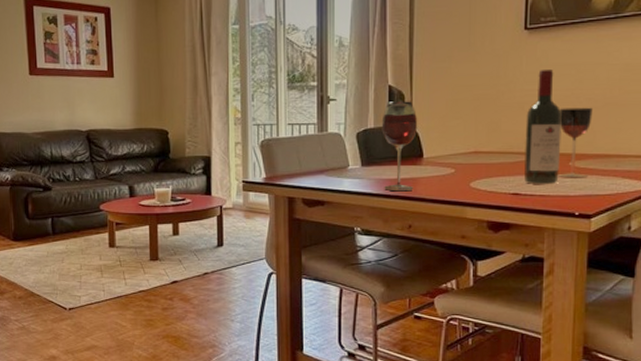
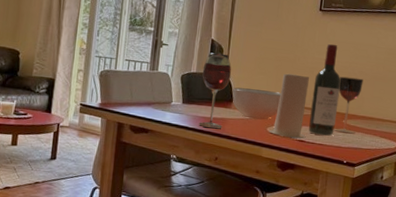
bowl: none [421,138,484,174] -> present [232,87,281,120]
candle: none [472,113,520,191] -> present [269,73,309,138]

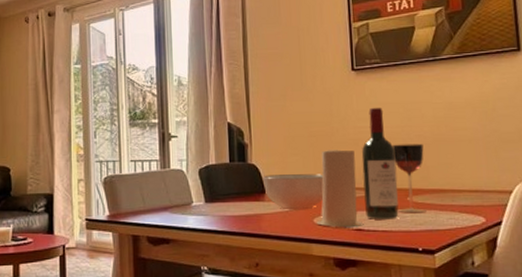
wineglass: present [199,52,232,129] -> none [223,138,259,229]

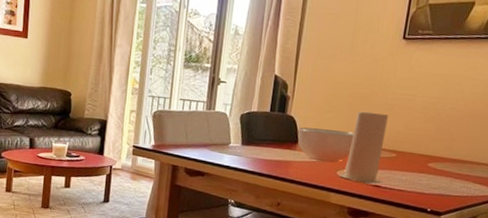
wine bottle: present [361,108,399,221] -> none [385,77,427,182]
wineglass: present [392,143,427,213] -> none [416,113,455,179]

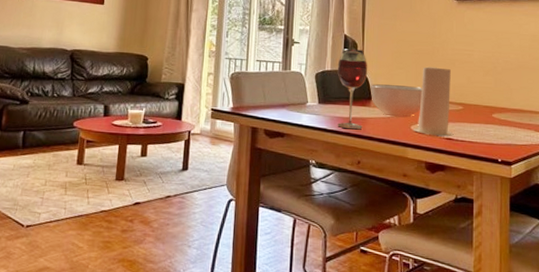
wineglass: none [259,89,298,173] -> present [337,48,368,130]

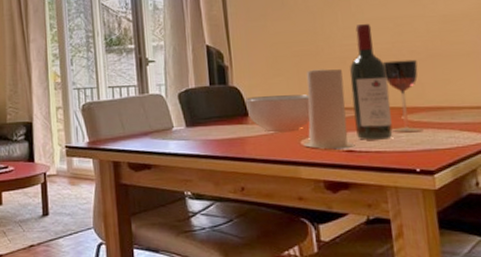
wineglass: present [337,48,368,130] -> none [202,60,242,153]
wine bottle: none [455,34,485,133] -> present [349,24,393,141]
wineglass: none [483,67,509,129] -> present [382,59,423,133]

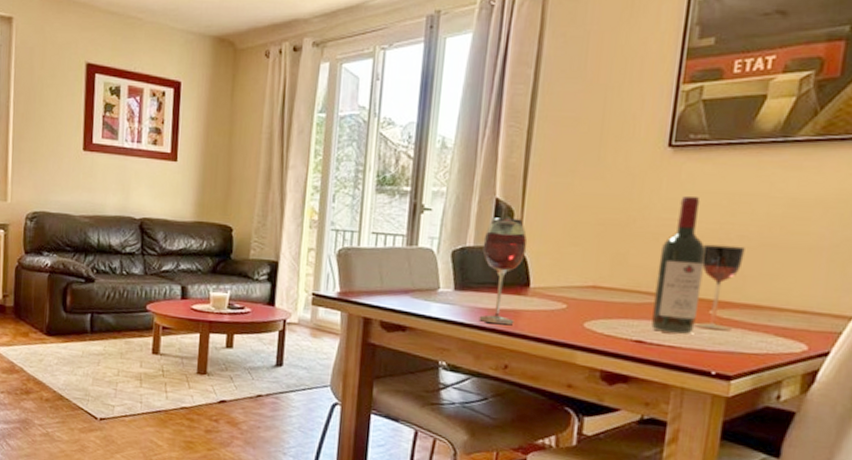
wineglass: none [202,60,242,153] -> present [479,217,528,325]
bowl: present [244,94,311,133] -> none [528,265,606,312]
candle: present [303,69,354,149] -> none [586,243,652,338]

